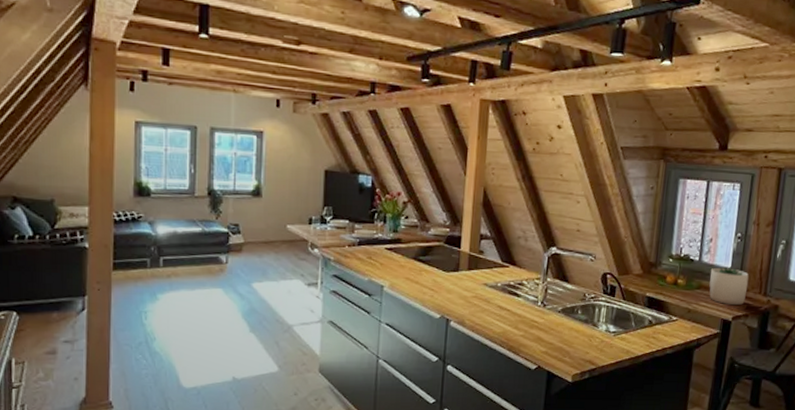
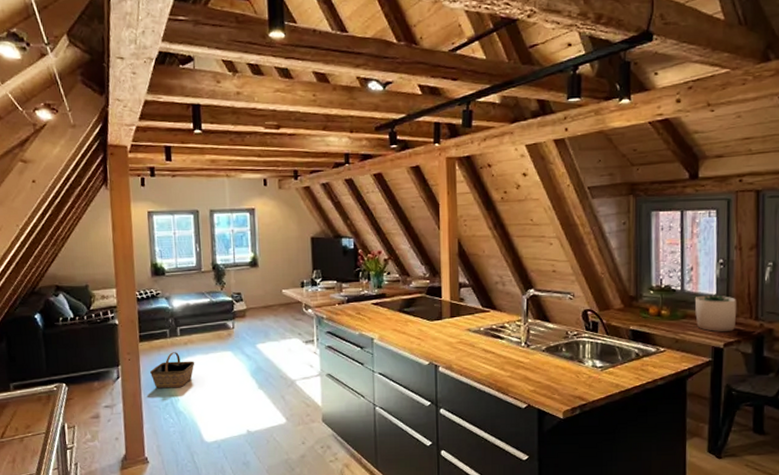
basket: none [123,285,178,326] -> present [150,352,195,389]

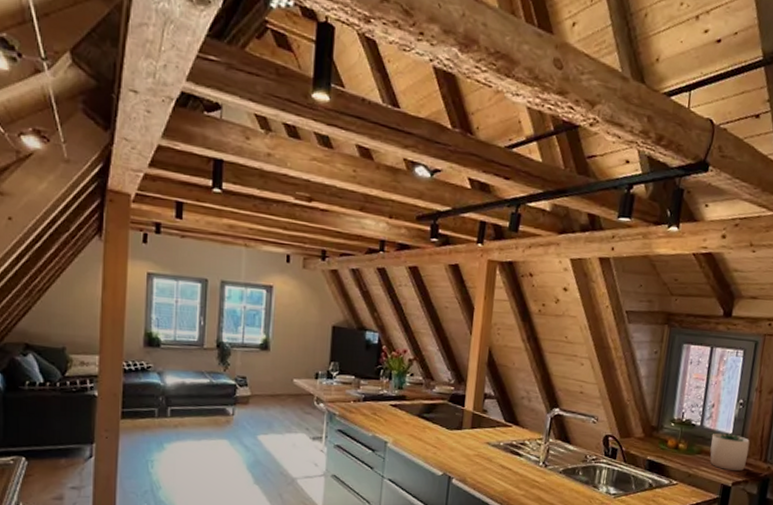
basket: present [150,352,195,389] -> none [130,434,184,475]

